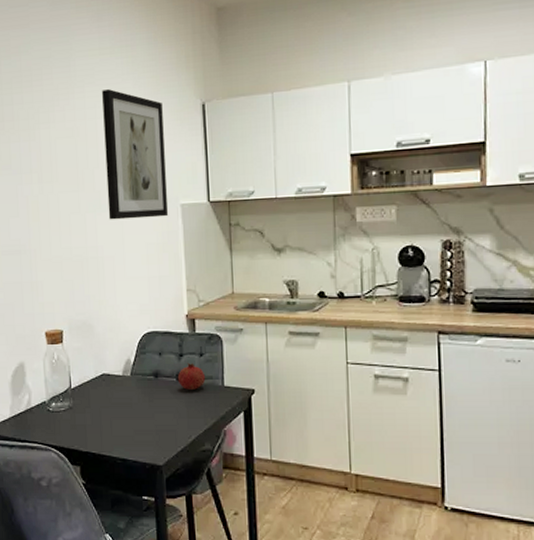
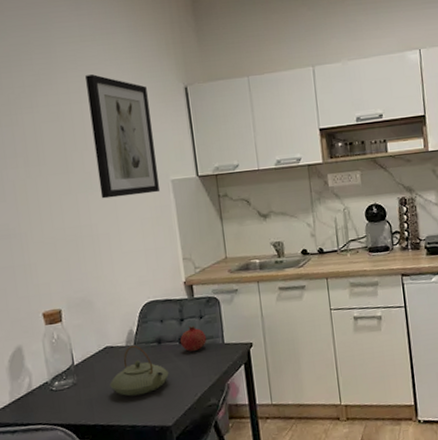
teapot: none [104,375,164,428] -> present [110,345,169,397]

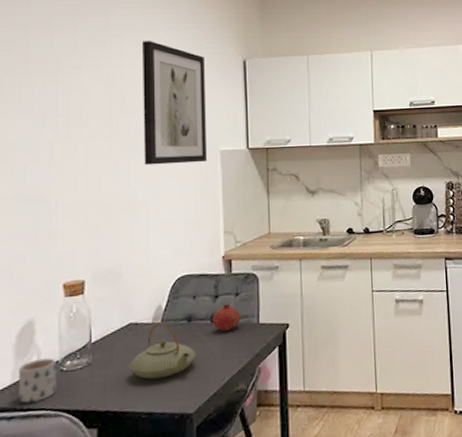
mug: none [14,379,50,419] -> present [17,358,57,403]

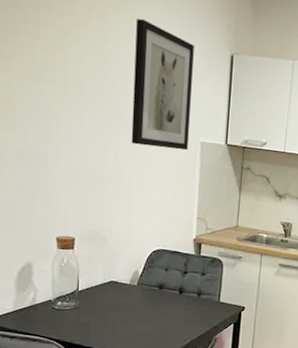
mug: present [17,358,57,403] -> none [18,295,50,329]
teapot: present [129,322,196,380] -> none [108,285,164,330]
fruit: present [211,303,241,331] -> none [179,279,205,303]

